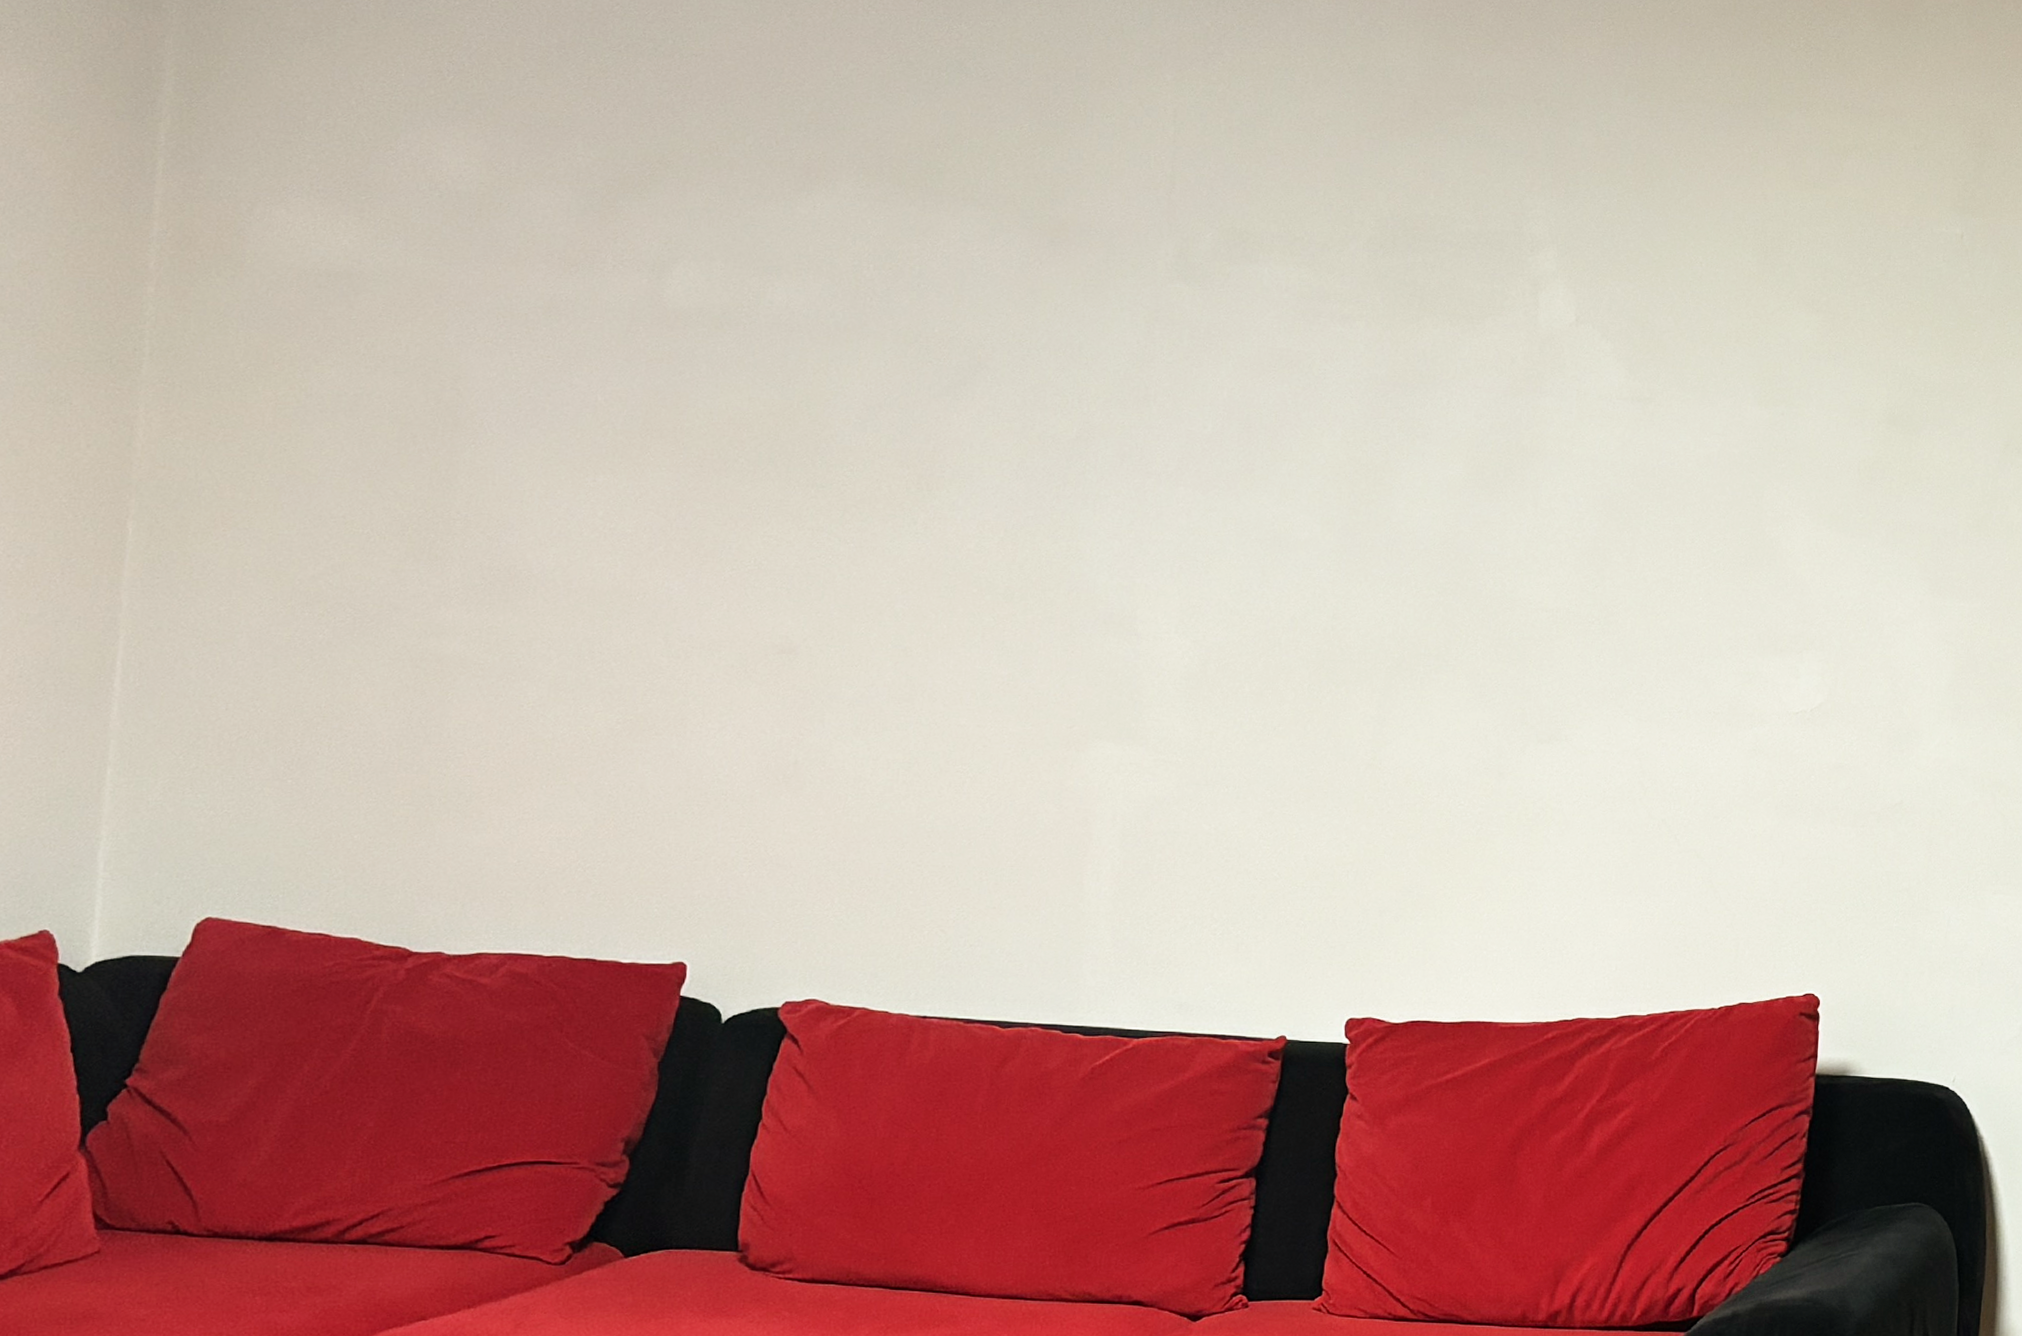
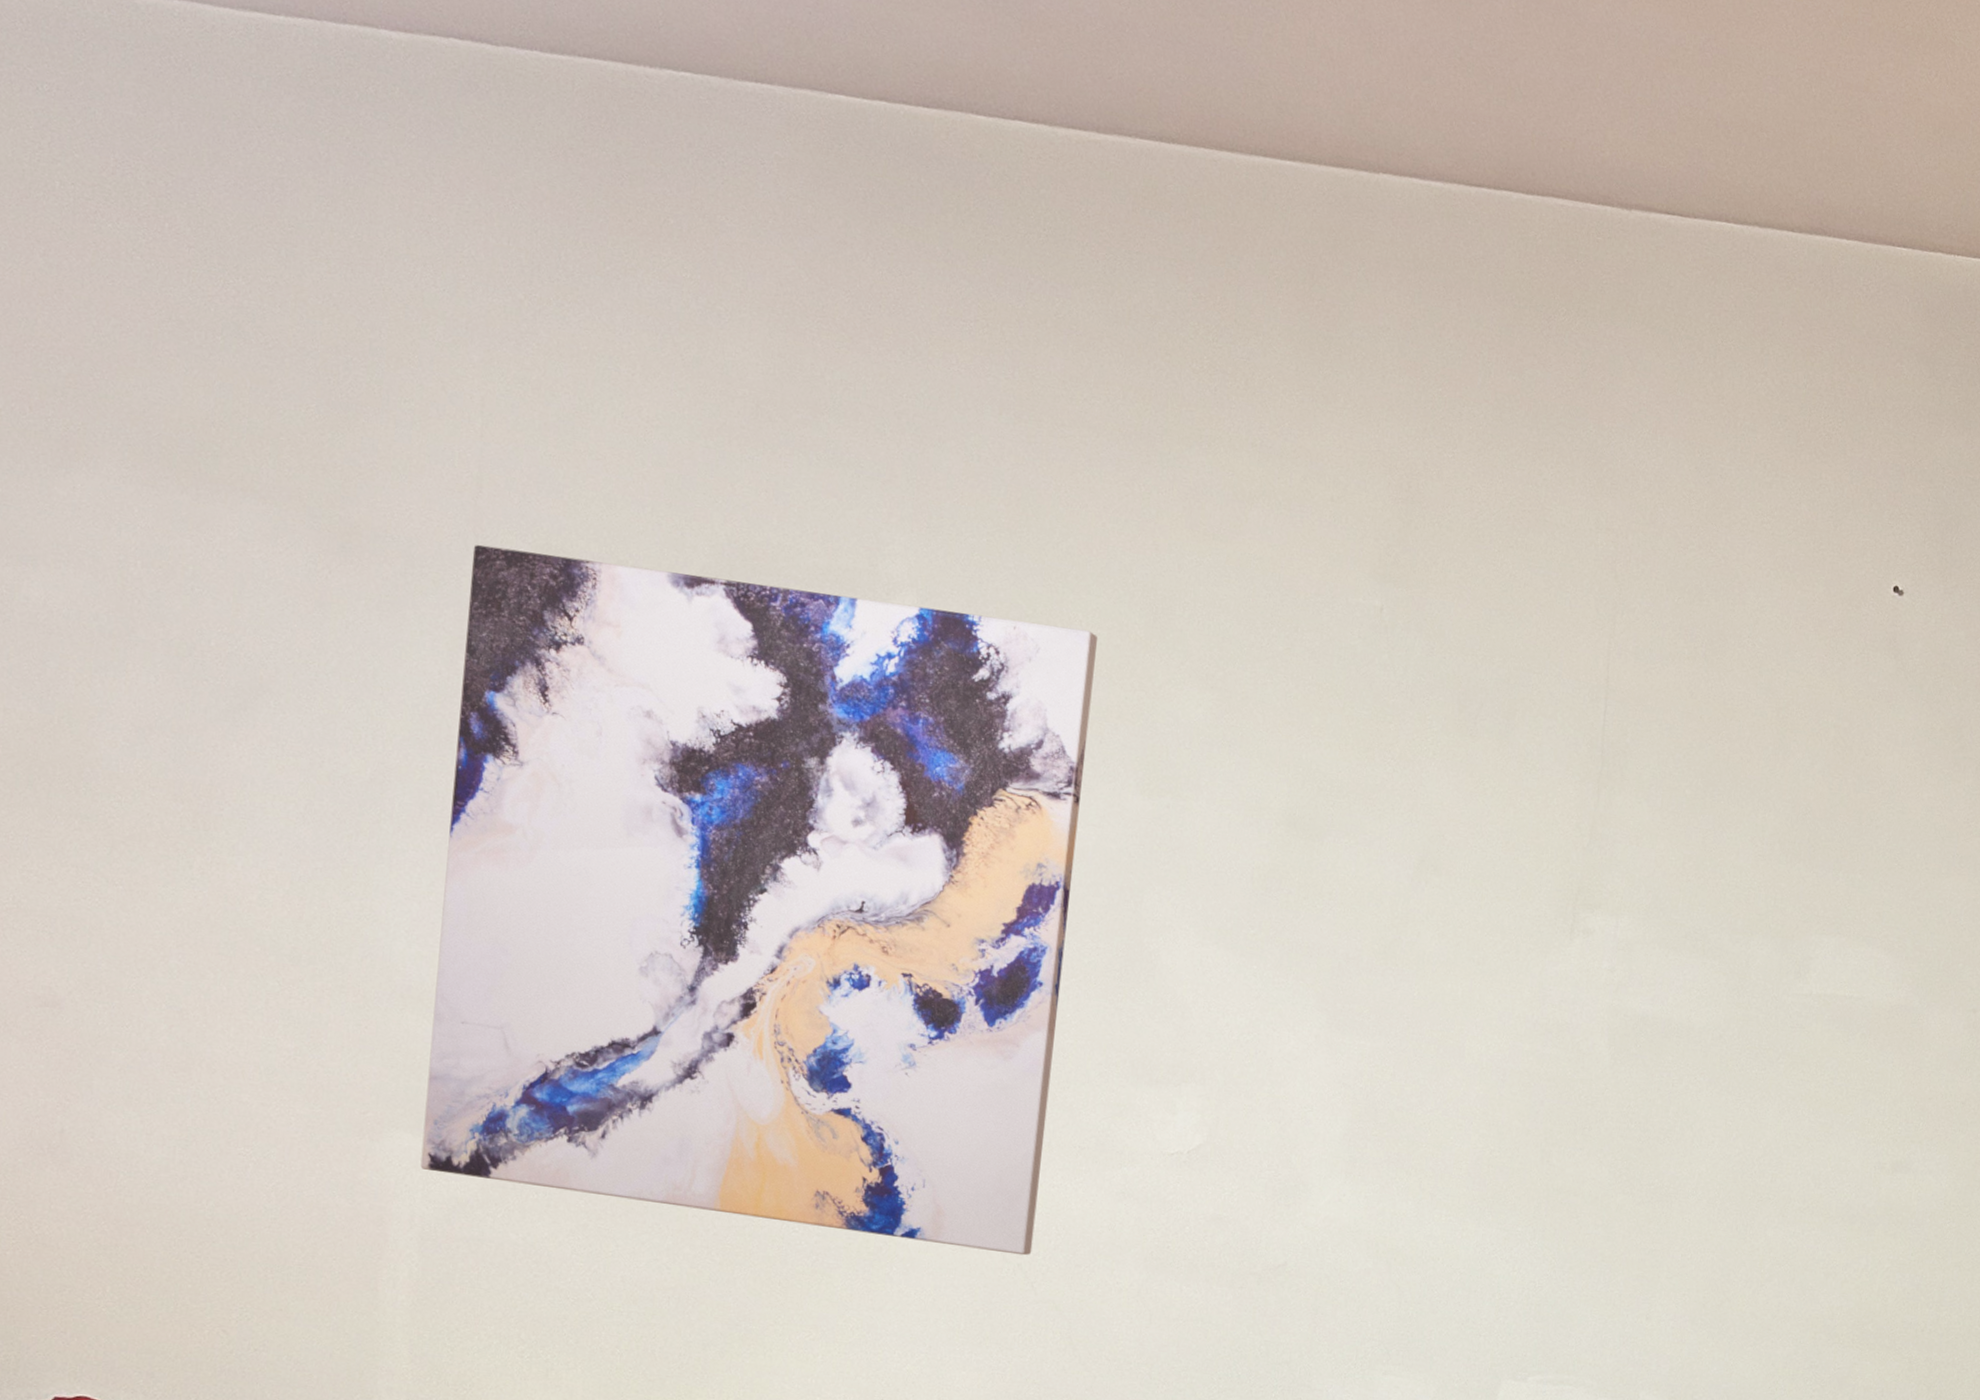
wall art: none [1121,231,1717,812] -> present [420,544,1098,1256]

